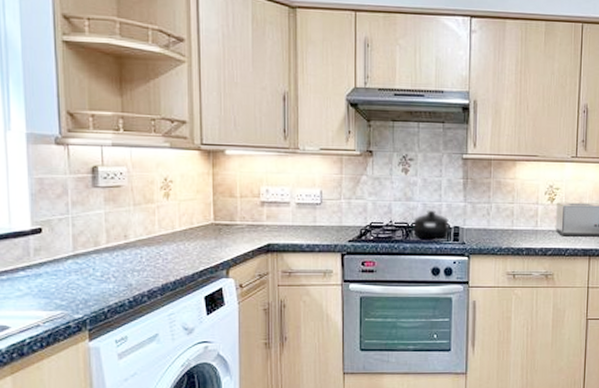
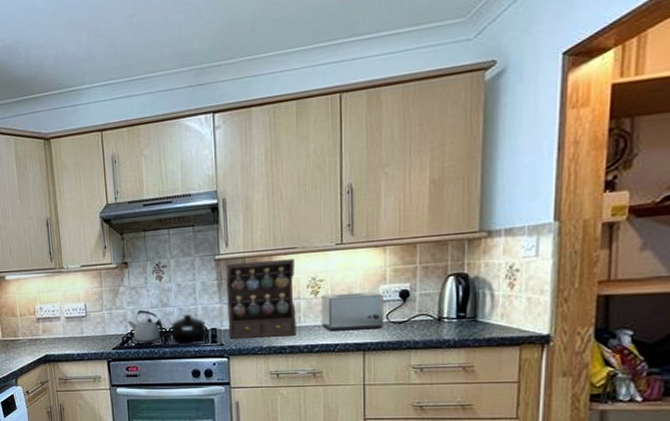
kettle: none [367,201,406,238] -> present [128,309,165,344]
spice rack: none [471,164,535,239] -> present [225,258,297,339]

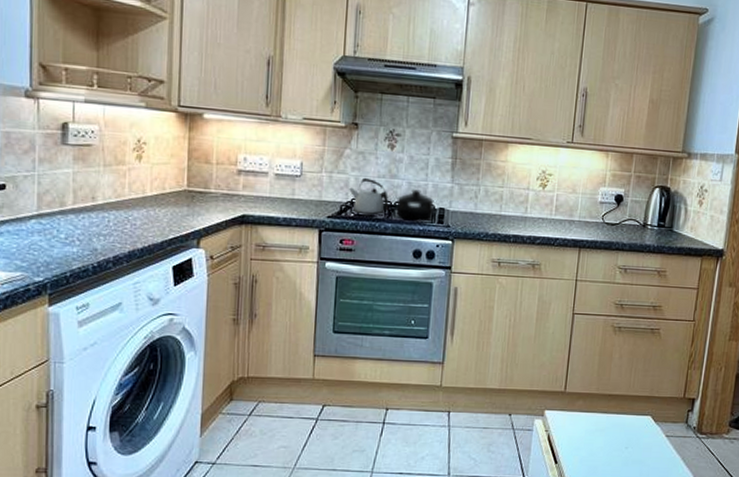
spice rack: present [225,258,297,339] -> none [456,143,528,226]
toaster: present [320,292,384,331] -> none [545,189,602,228]

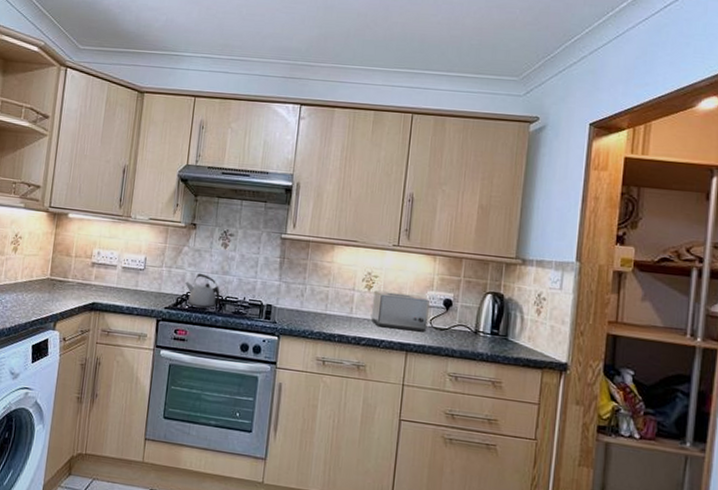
saucepan: present [396,189,434,222] -> none [226,285,262,317]
toaster: none [545,189,602,228] -> present [370,290,430,333]

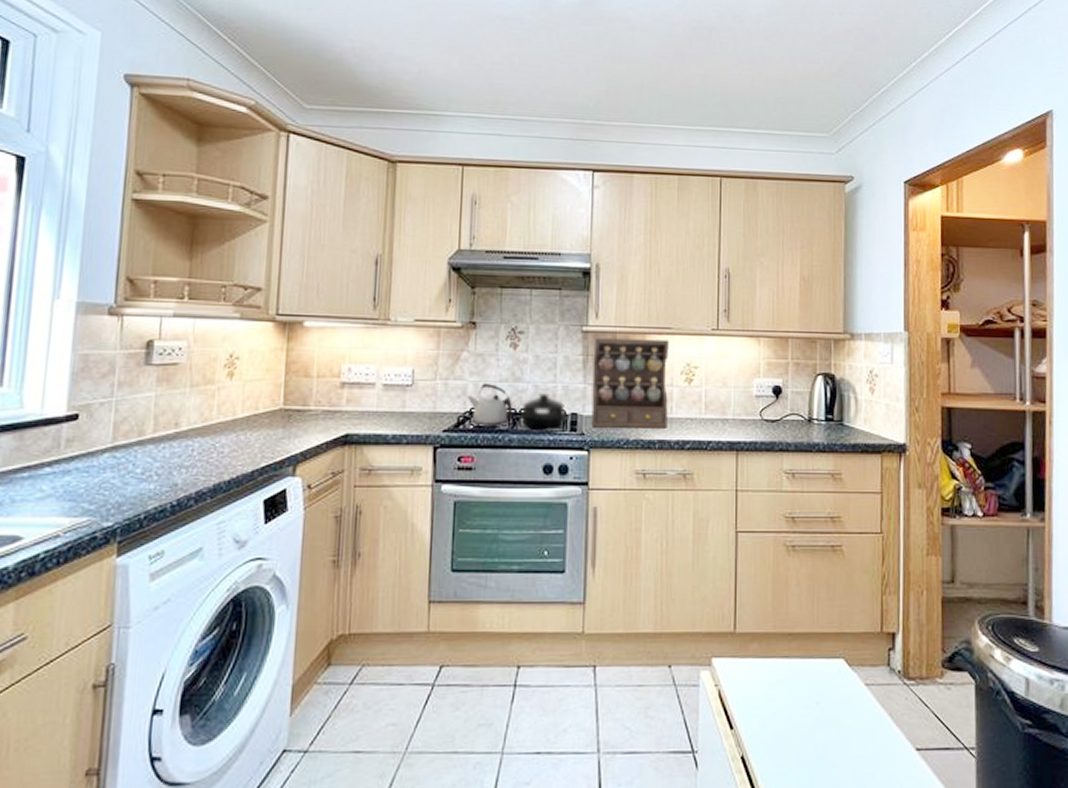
saucepan: none [226,285,262,317] -> present [521,393,565,432]
spice rack: none [282,244,354,326] -> present [591,338,669,429]
toaster: present [370,290,430,333] -> none [694,384,757,427]

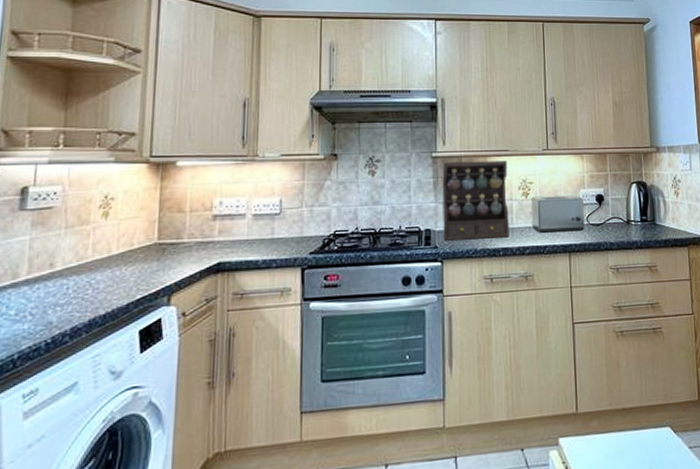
kettle: present [467,382,513,428] -> none [331,207,374,248]
saucepan: present [521,393,565,432] -> none [381,213,419,248]
toaster: none [694,384,757,427] -> present [530,195,585,233]

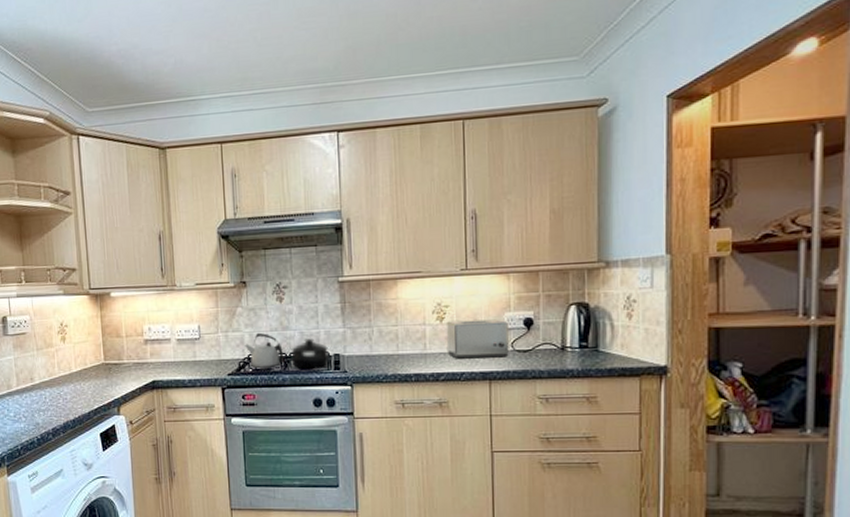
kettle: none [331,207,374,248] -> present [245,332,285,370]
saucepan: none [381,213,419,248] -> present [291,338,329,371]
spice rack: present [442,160,509,241] -> none [349,283,422,366]

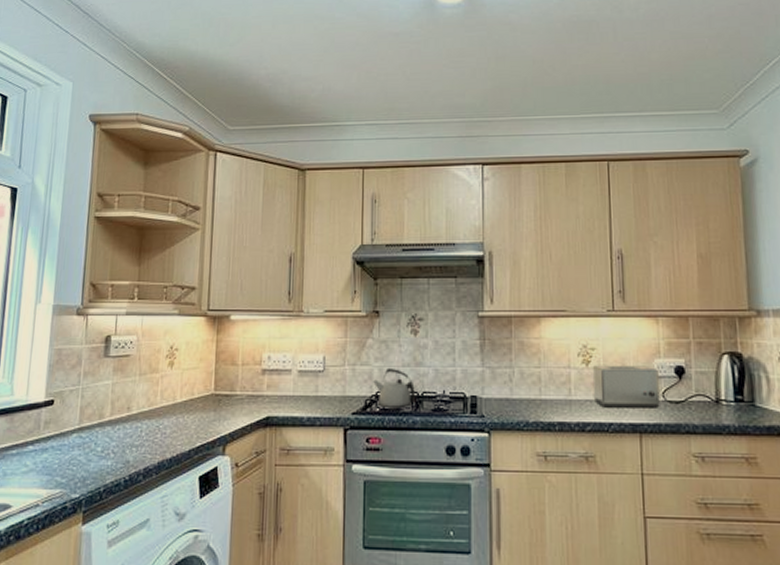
saucepan: present [291,338,329,371] -> none [424,377,465,414]

